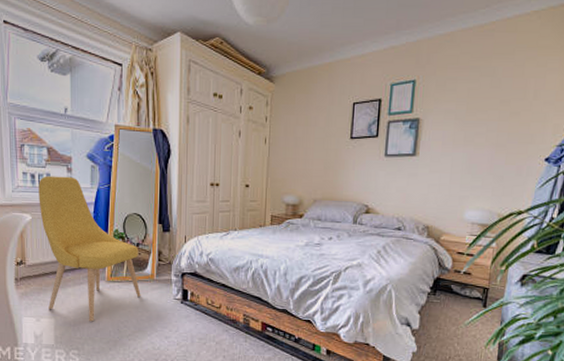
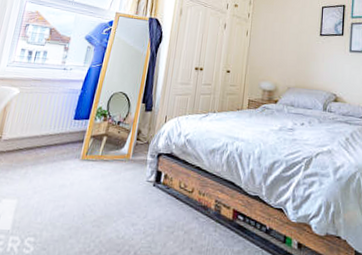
chair: present [38,176,141,322] -> none [13,53,119,204]

